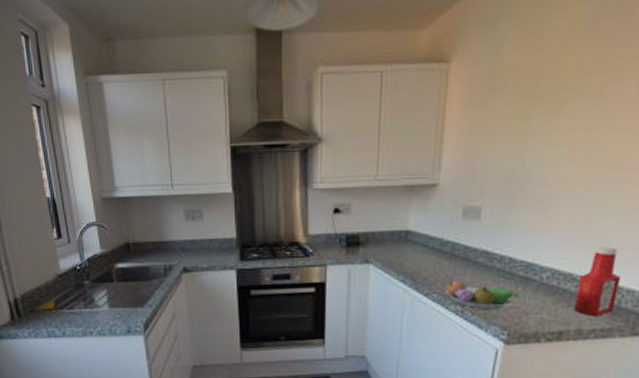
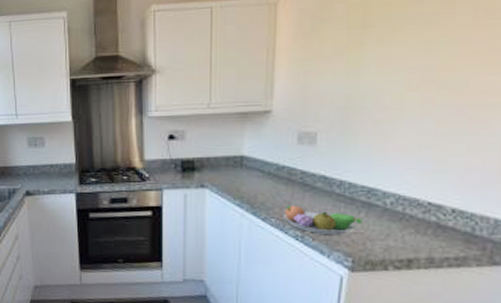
ketchup bottle: present [573,247,622,316] -> none [422,172,473,244]

